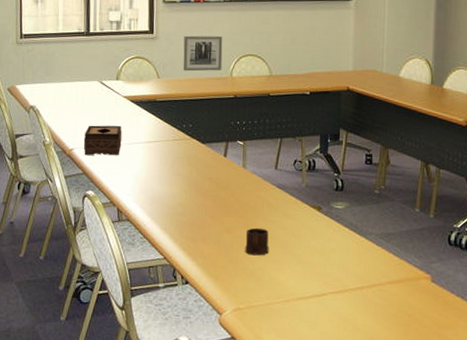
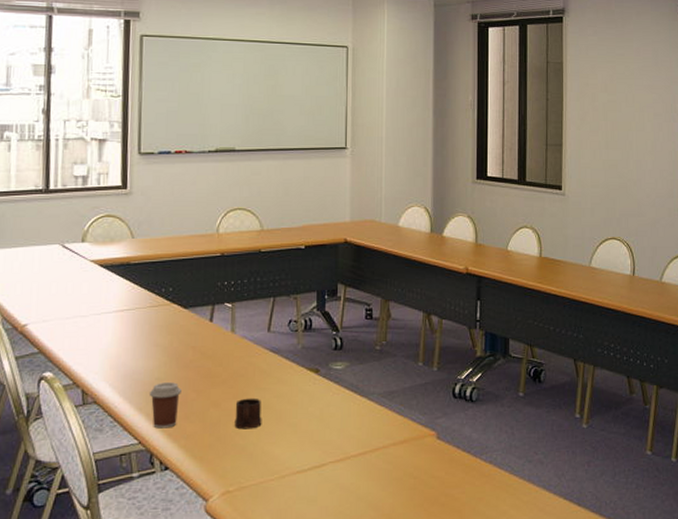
tissue box: present [83,125,122,156] -> none [40,293,89,330]
coffee cup: none [172,208,199,248] -> present [149,382,181,429]
wall art: present [183,35,223,72] -> none [161,190,208,229]

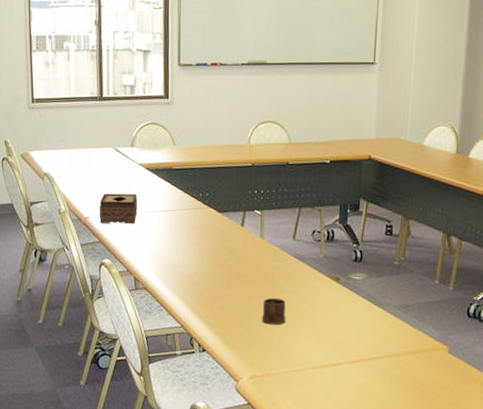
tissue box: none [40,293,89,330] -> present [99,193,138,224]
coffee cup: present [149,382,181,429] -> none [189,277,216,317]

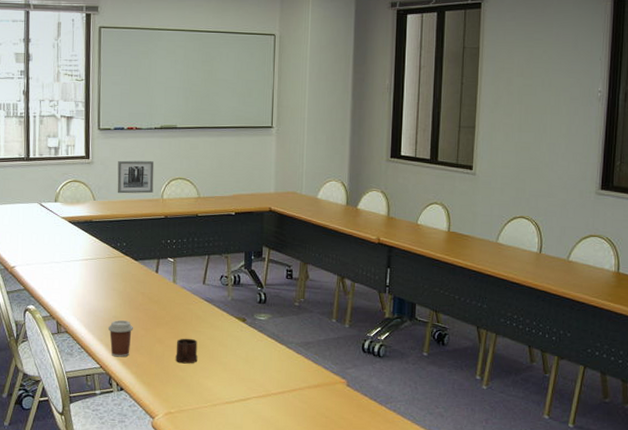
tissue box: present [99,193,138,224] -> none [24,244,61,273]
coffee cup: none [189,277,216,317] -> present [108,320,133,357]
wall art: none [199,100,241,139] -> present [117,160,154,194]

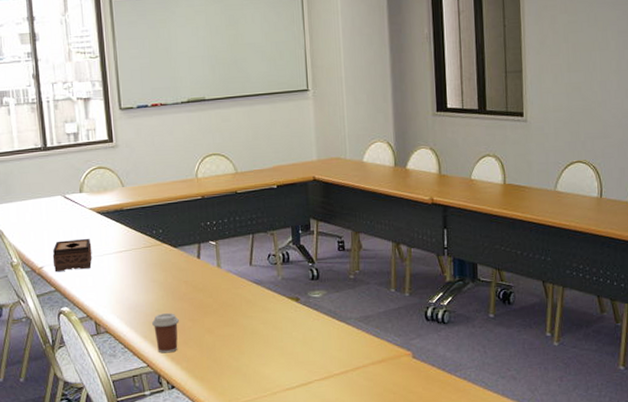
tissue box: none [24,244,61,273] -> present [52,238,92,271]
wall art: present [117,160,154,194] -> none [145,138,187,177]
mug: present [175,338,198,364] -> none [227,325,252,353]

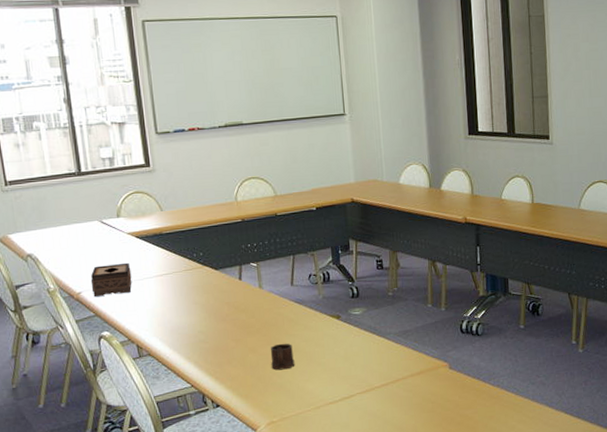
coffee cup: present [151,313,179,353] -> none [194,334,222,374]
mug: none [227,325,252,353] -> present [270,343,295,370]

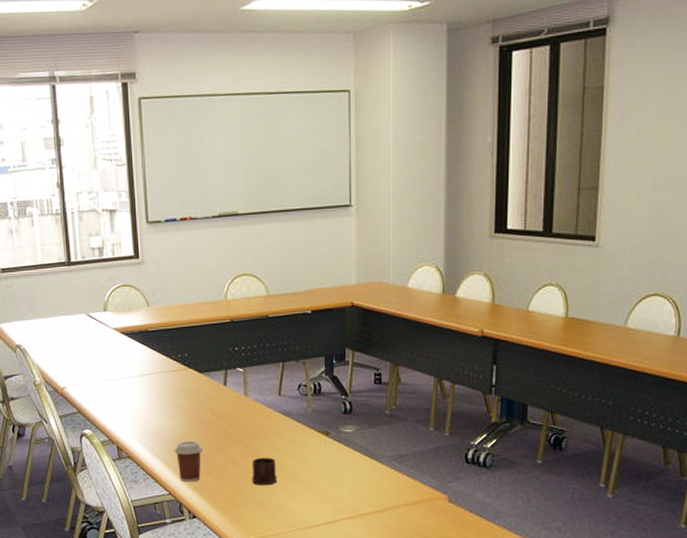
tissue box: present [90,262,132,296] -> none [75,359,116,392]
coffee cup: none [194,334,222,374] -> present [174,441,202,482]

